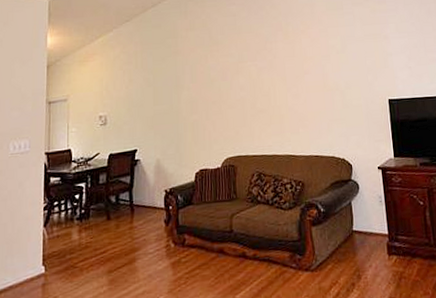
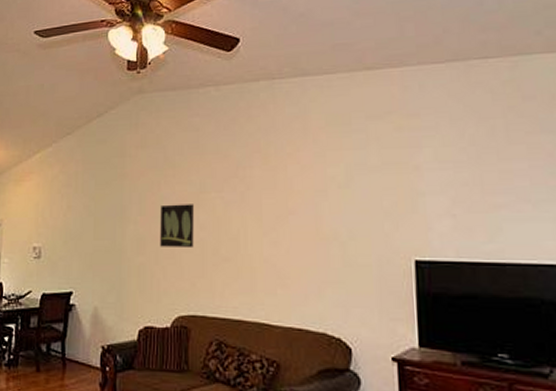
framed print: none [208,71,236,106] -> present [160,204,194,249]

